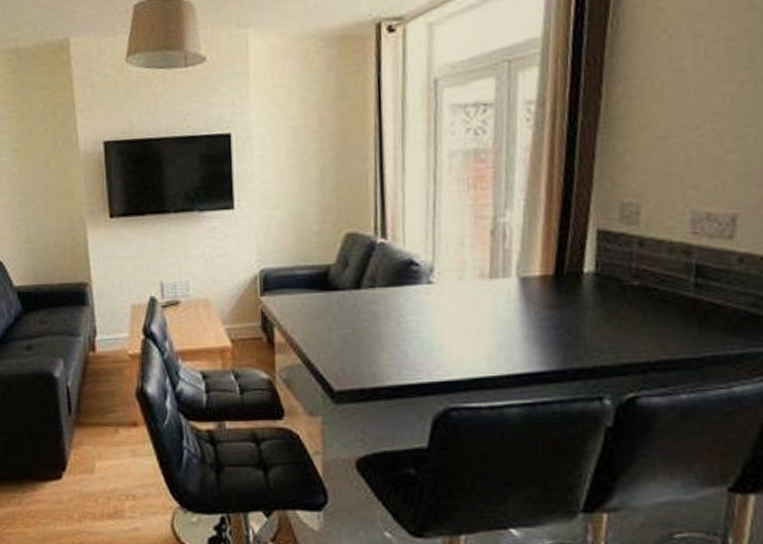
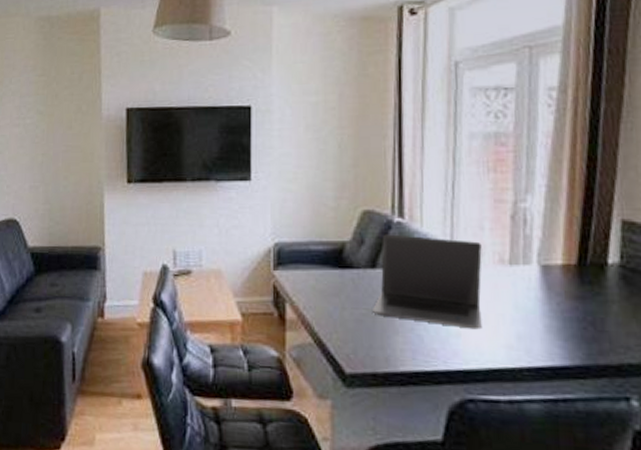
laptop computer: none [359,255,464,342] -> present [373,234,482,329]

